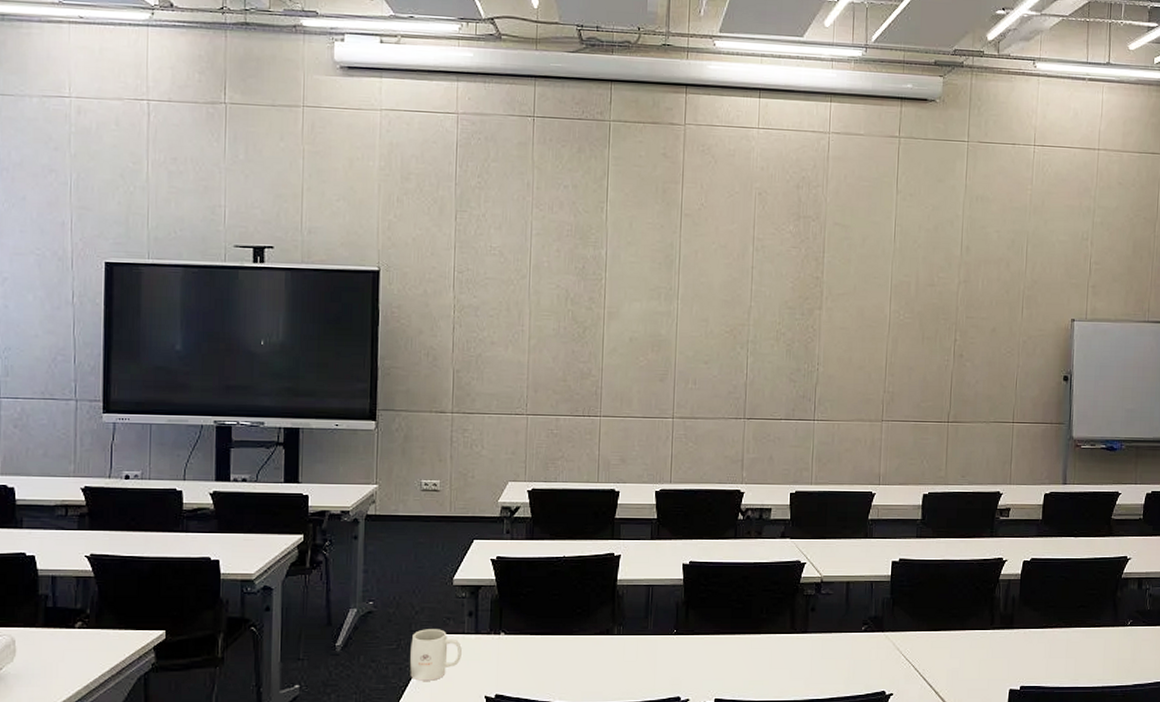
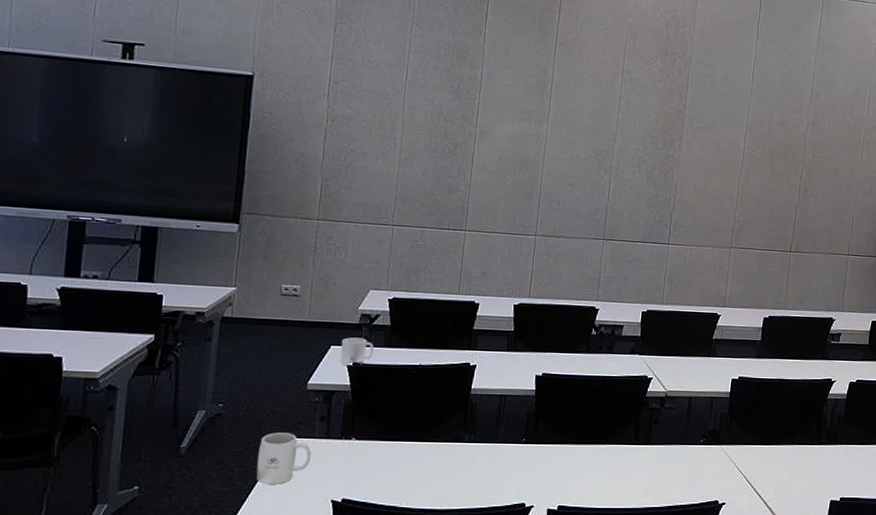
mug: none [483,531,517,560] -> present [340,337,375,366]

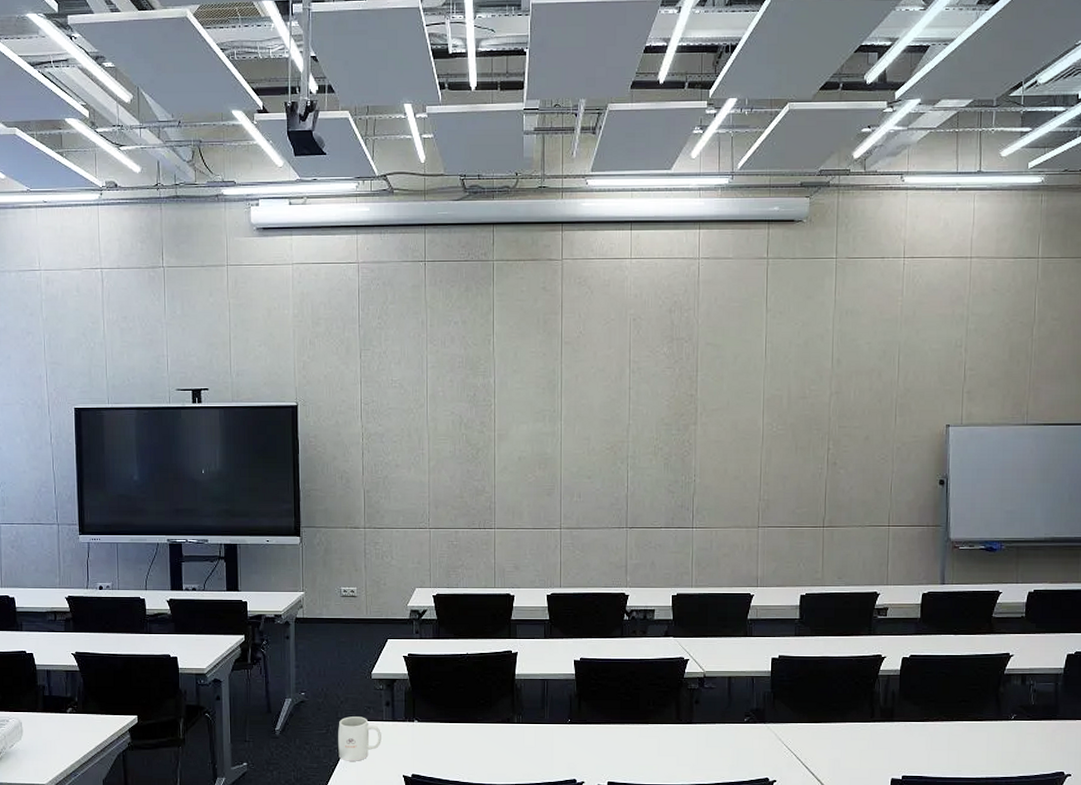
mug: present [340,337,375,366] -> none [396,631,425,657]

